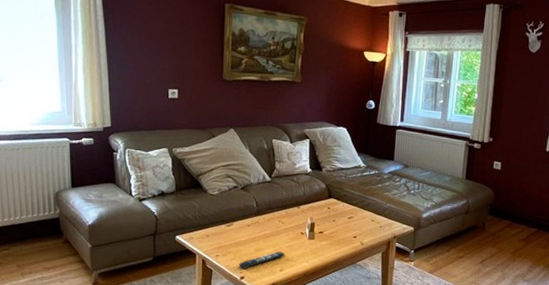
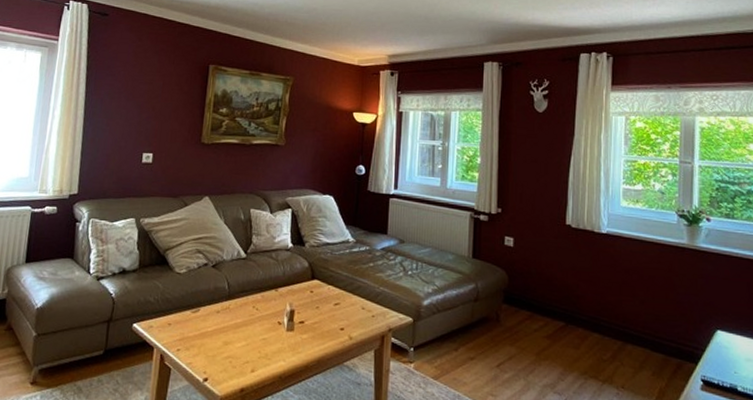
remote control: present [239,250,286,269] -> none [203,344,259,368]

